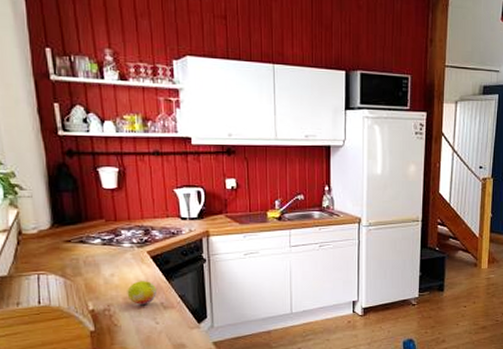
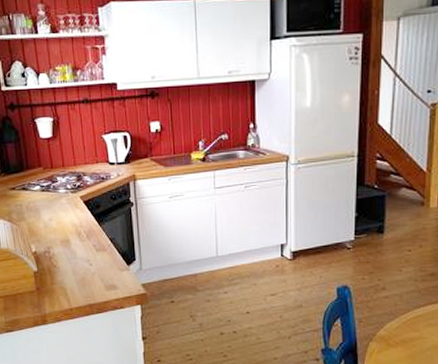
fruit: present [127,281,157,305] -> none [63,225,90,247]

